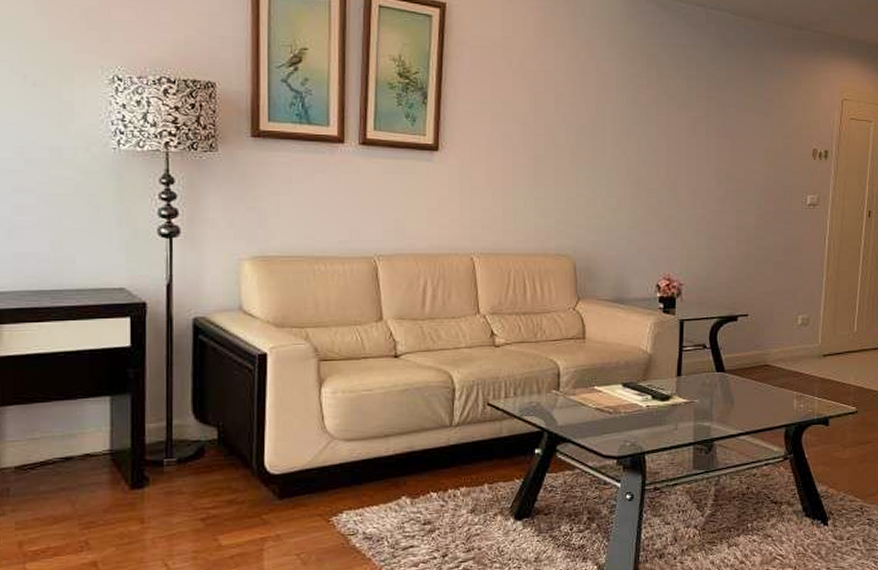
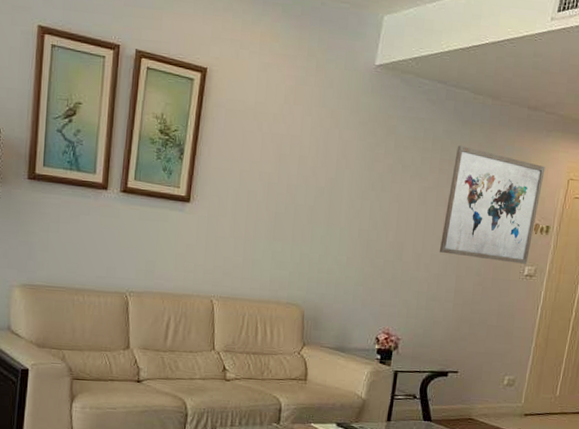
wall art: none [715,71,817,193] -> present [439,145,545,264]

